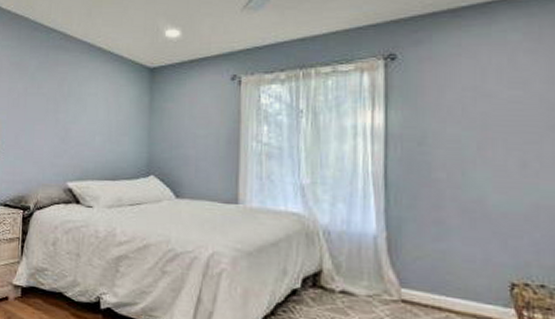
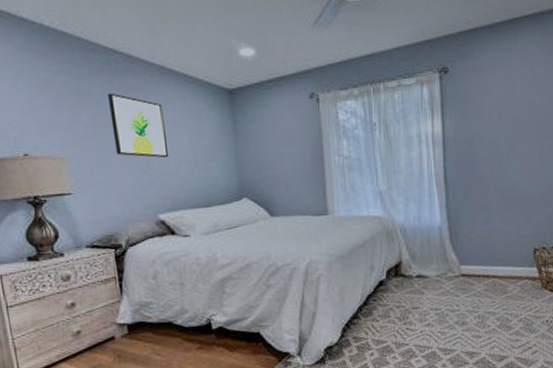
wall art: none [40,66,87,129] -> present [108,93,169,158]

